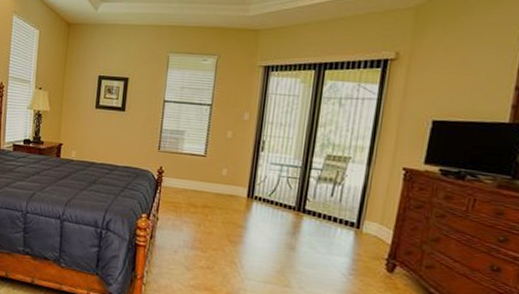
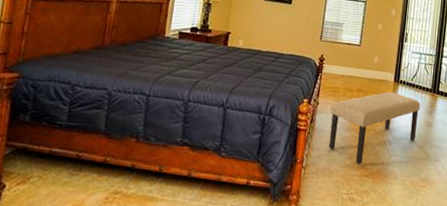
bench: none [170,208,280,286] -> present [328,92,420,164]

